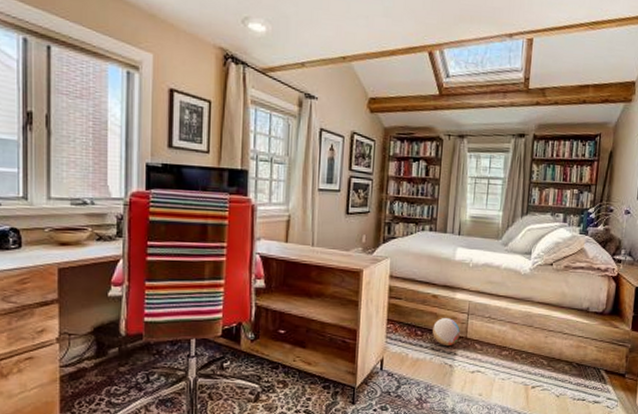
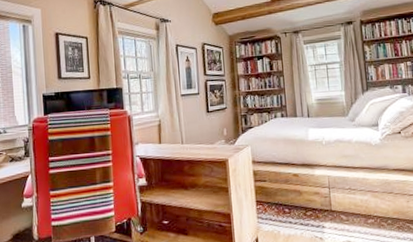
ball: present [432,318,460,347] -> none [298,194,325,221]

